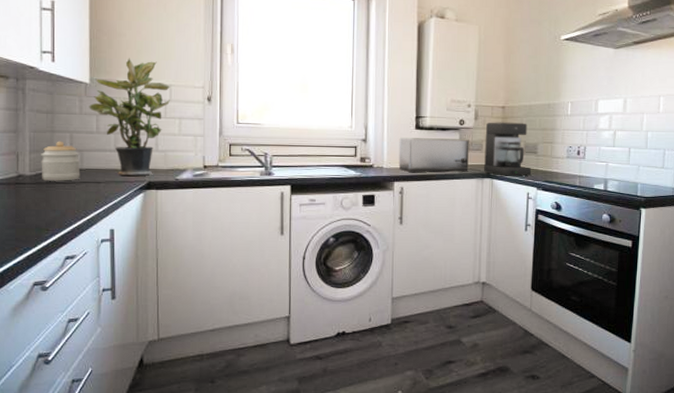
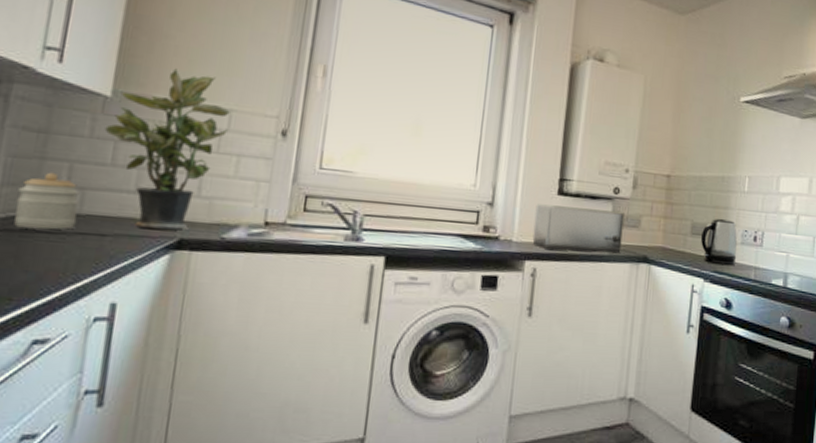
coffee maker: present [483,122,532,176] -> none [639,193,699,263]
kettle: none [532,138,564,176] -> present [700,218,737,266]

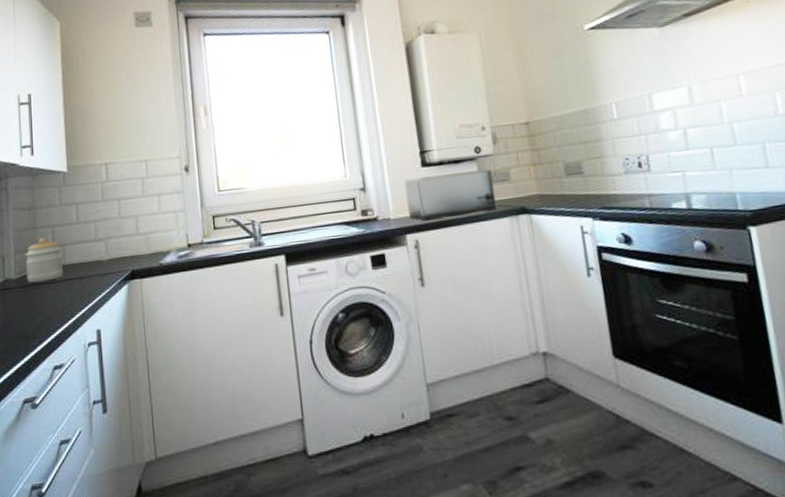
potted plant: present [104,68,230,231] -> none [68,137,148,268]
kettle: present [700,218,737,266] -> none [577,151,625,201]

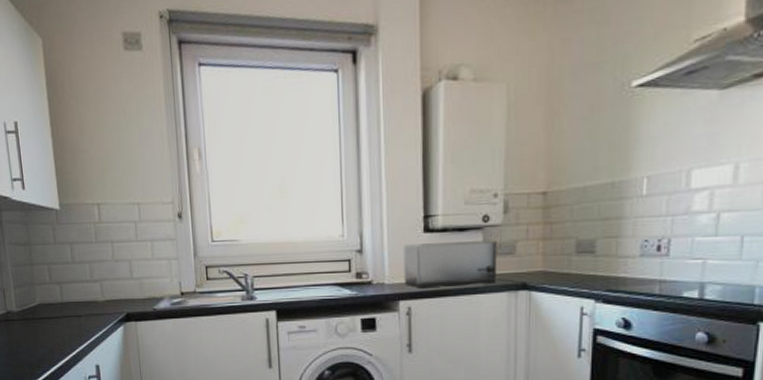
jar: present [25,237,64,283] -> none [24,274,62,317]

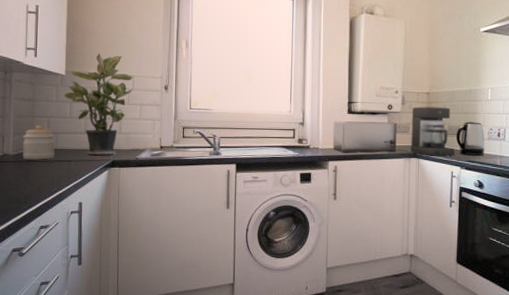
jar: none [24,274,62,317] -> present [22,124,55,160]
potted plant: none [62,177,141,309] -> present [64,53,134,156]
coffee maker: none [517,212,587,286] -> present [410,106,455,156]
kettle: none [588,230,635,283] -> present [455,121,485,156]

